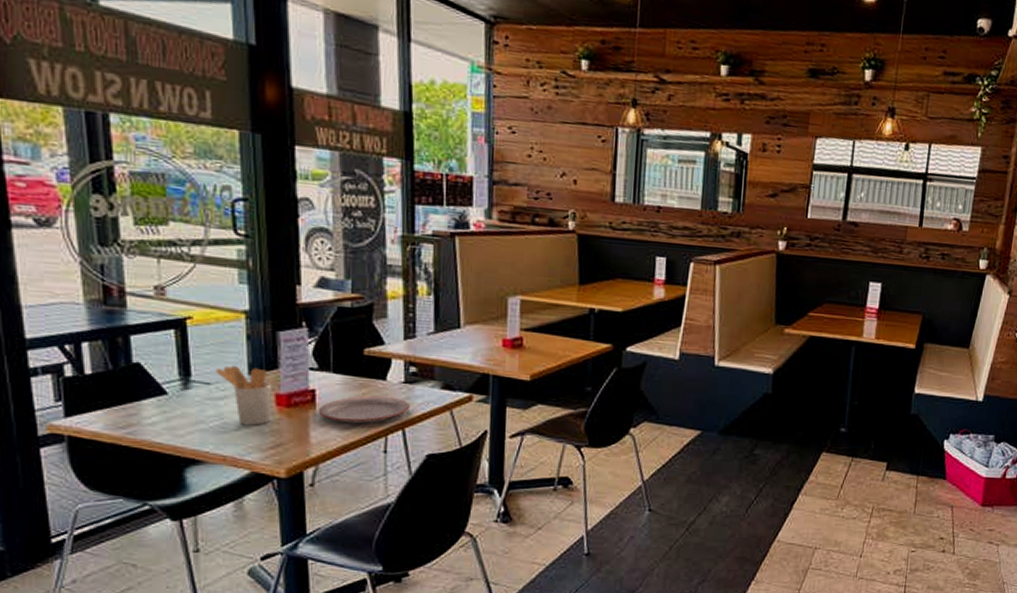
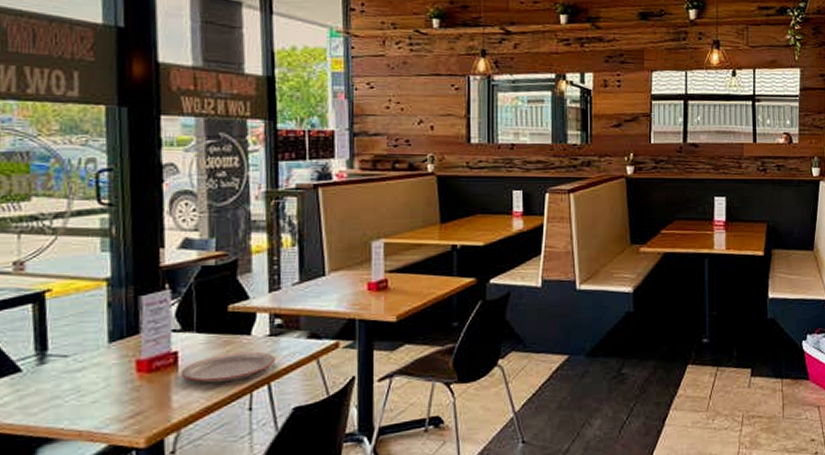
utensil holder: present [215,365,272,426] -> none [73,334,132,396]

